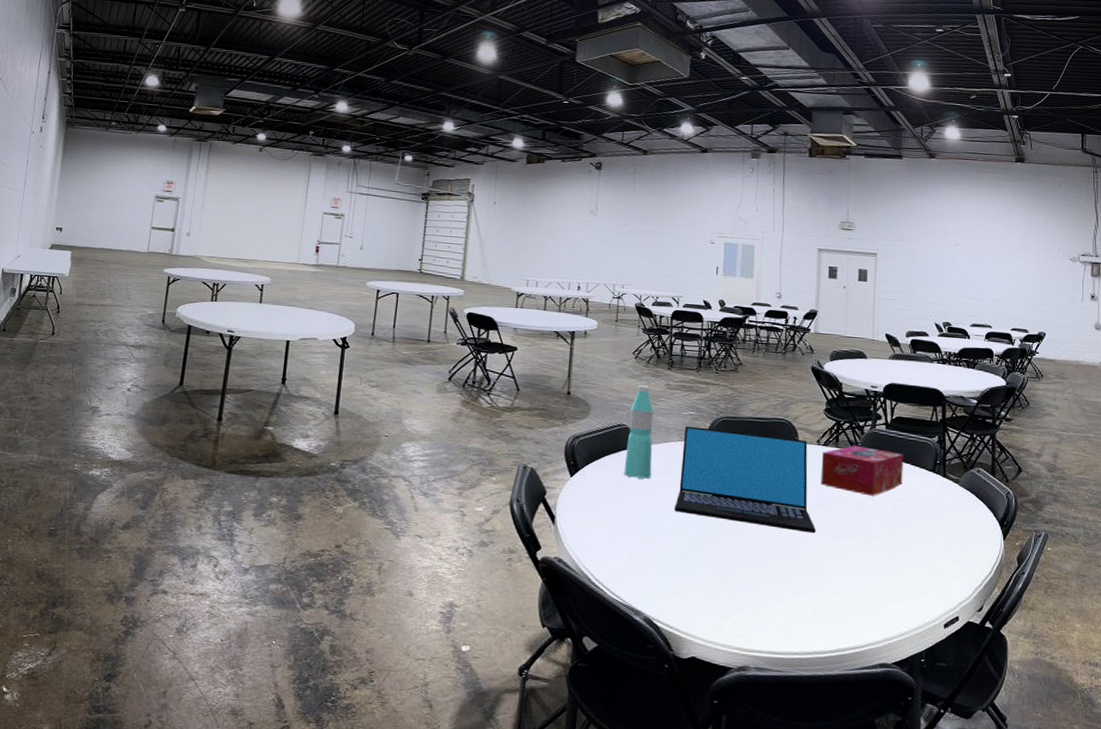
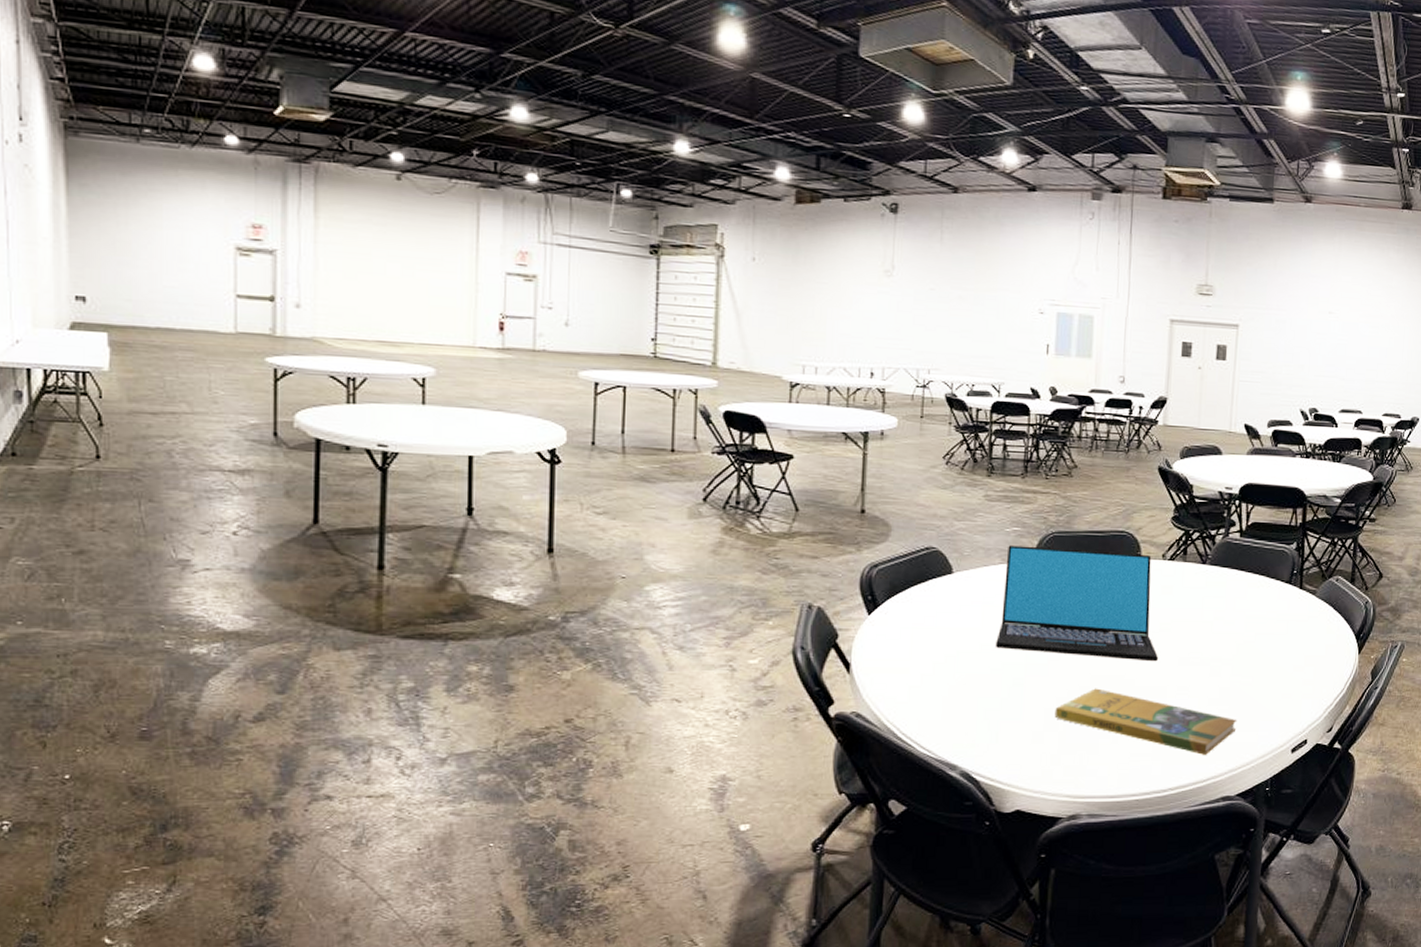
water bottle: present [624,385,654,479] -> none [934,497,970,611]
booklet: none [725,553,891,623] -> present [1054,688,1237,755]
tissue box: present [821,446,903,496] -> none [1165,558,1258,615]

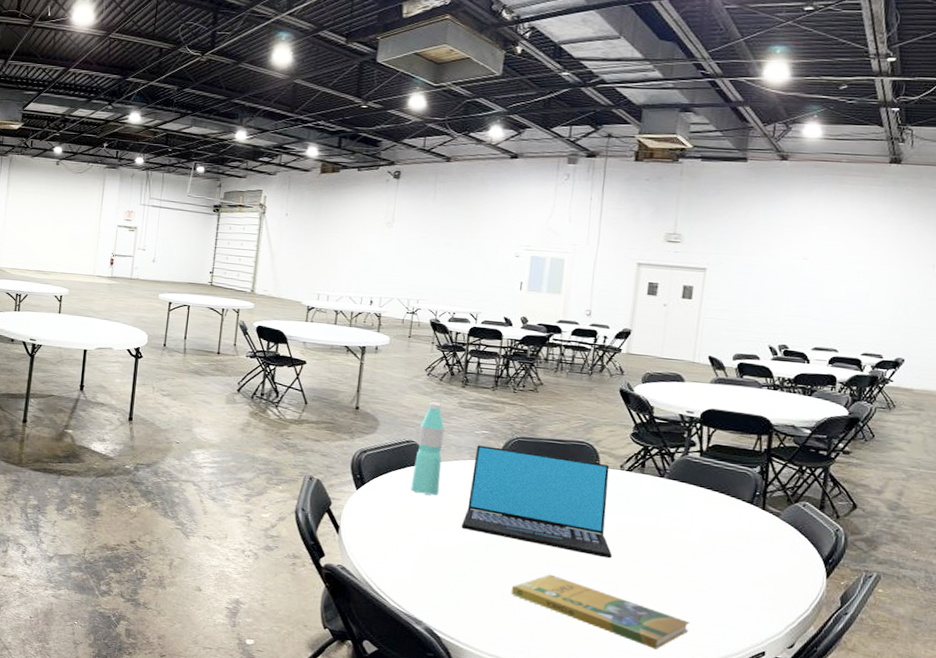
water bottle: none [934,497,970,611] -> present [410,402,445,495]

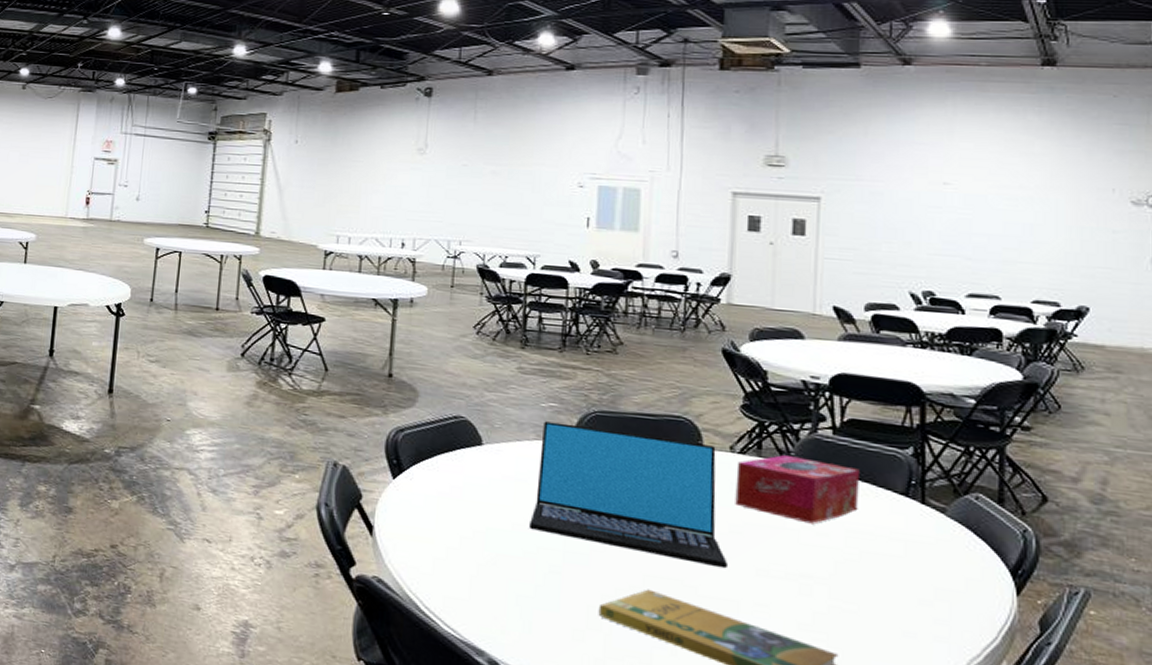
water bottle: present [410,402,445,495] -> none [462,367,502,486]
tissue box: none [621,472,718,525] -> present [735,455,859,525]

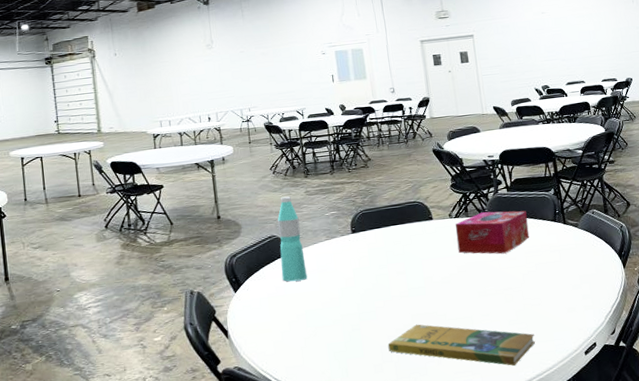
water bottle: none [462,367,502,486] -> present [277,196,307,282]
laptop: present [529,421,727,569] -> none [329,216,461,304]

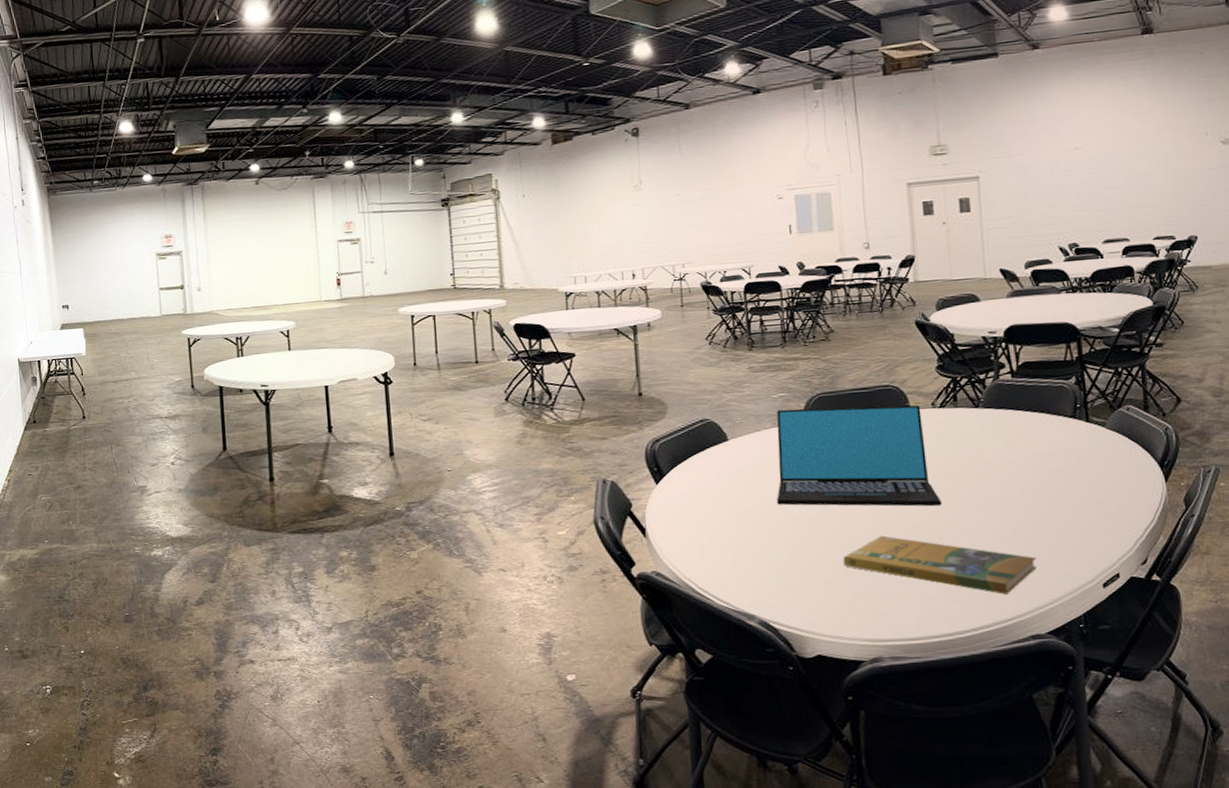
water bottle: present [277,196,307,282] -> none [712,372,746,475]
laptop: none [329,216,461,304] -> present [777,405,942,507]
tissue box: present [455,210,530,254] -> none [939,401,1038,456]

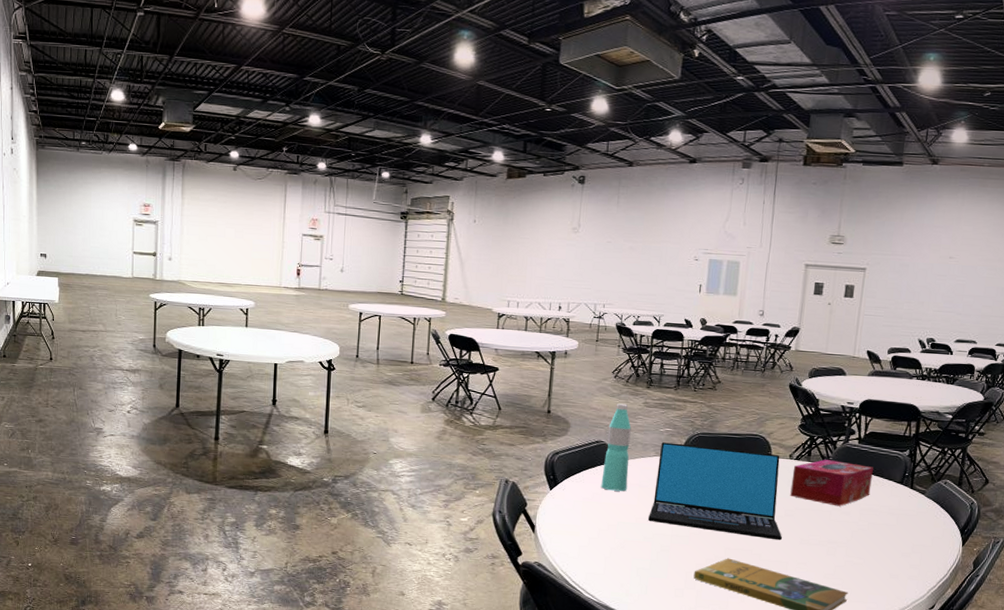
water bottle: none [712,372,746,475] -> present [601,403,632,491]
tissue box: none [939,401,1038,456] -> present [790,459,874,507]

